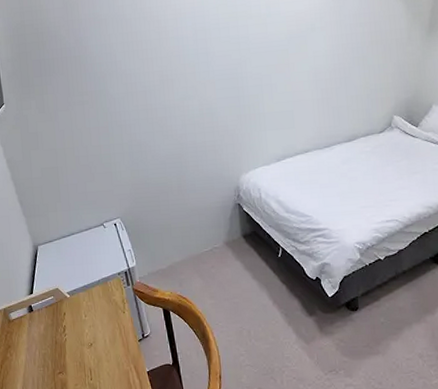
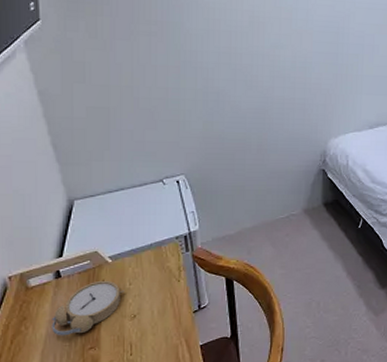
alarm clock: none [28,313,82,362] -> present [51,280,125,336]

